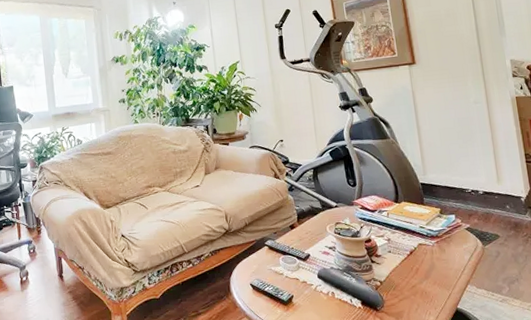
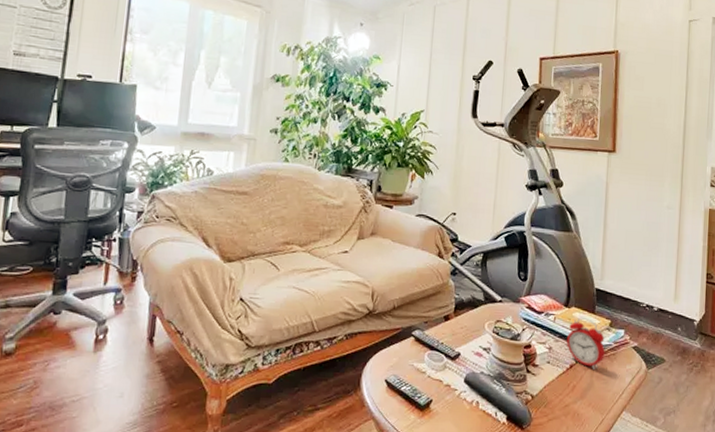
alarm clock: none [402,209,441,253] -> present [566,317,605,370]

